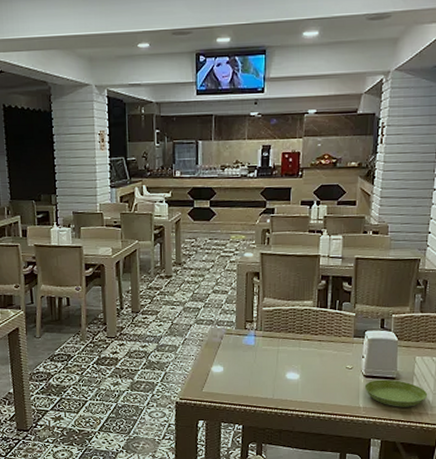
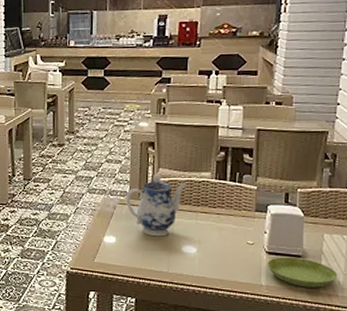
teapot: none [232,303,291,365] -> present [126,173,187,237]

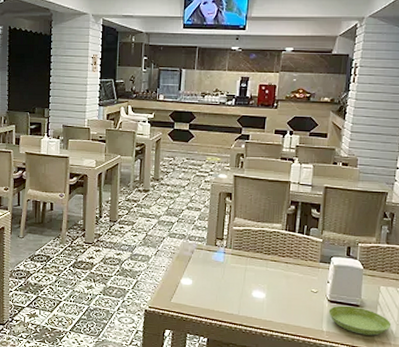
teapot: present [126,173,187,237] -> none [203,222,260,282]

